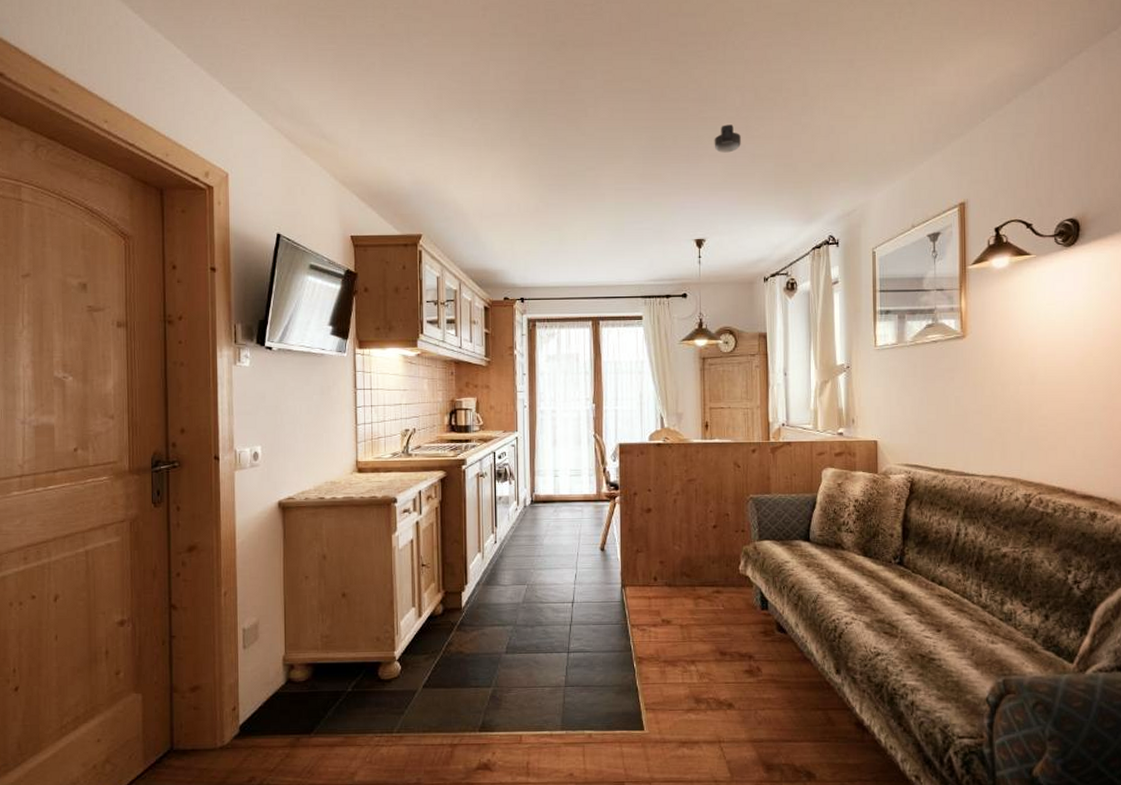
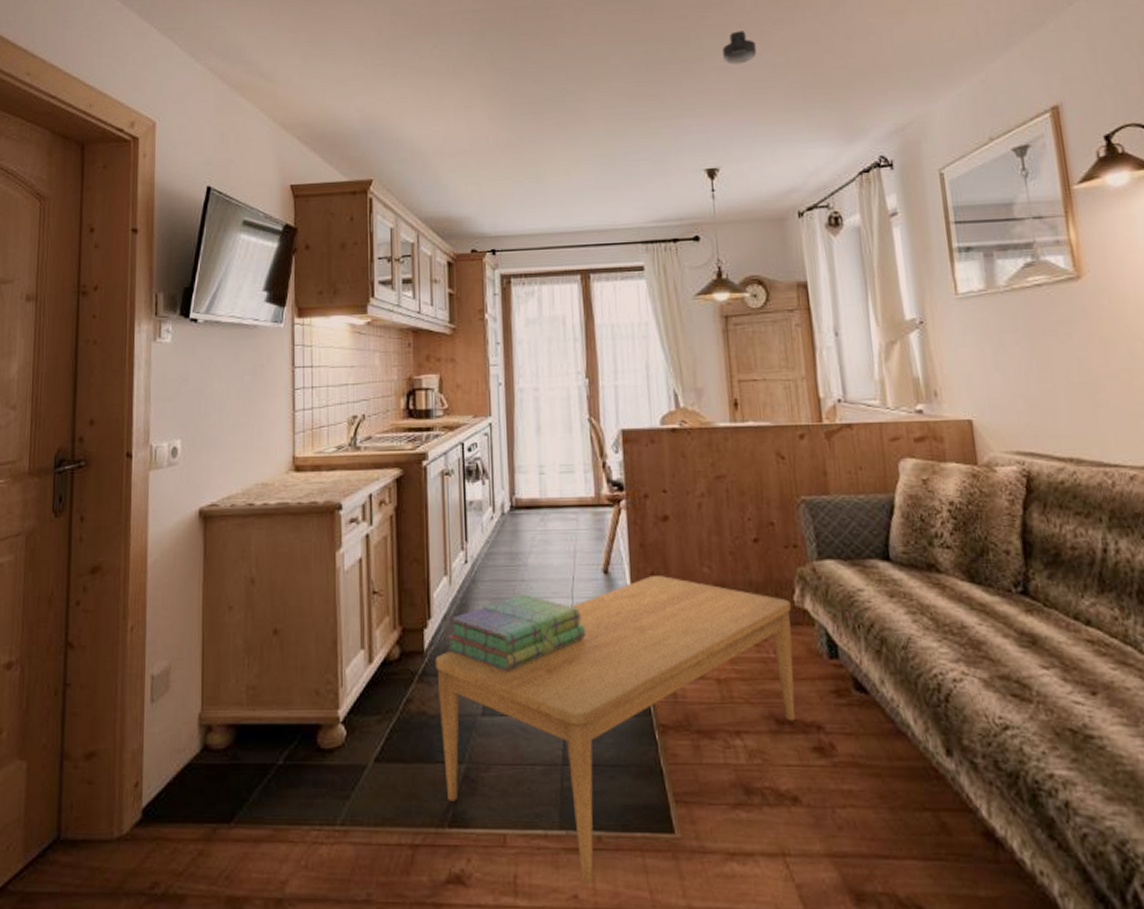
coffee table: none [470,552,736,766] -> present [435,576,795,884]
stack of books: none [479,566,586,622] -> present [447,594,586,671]

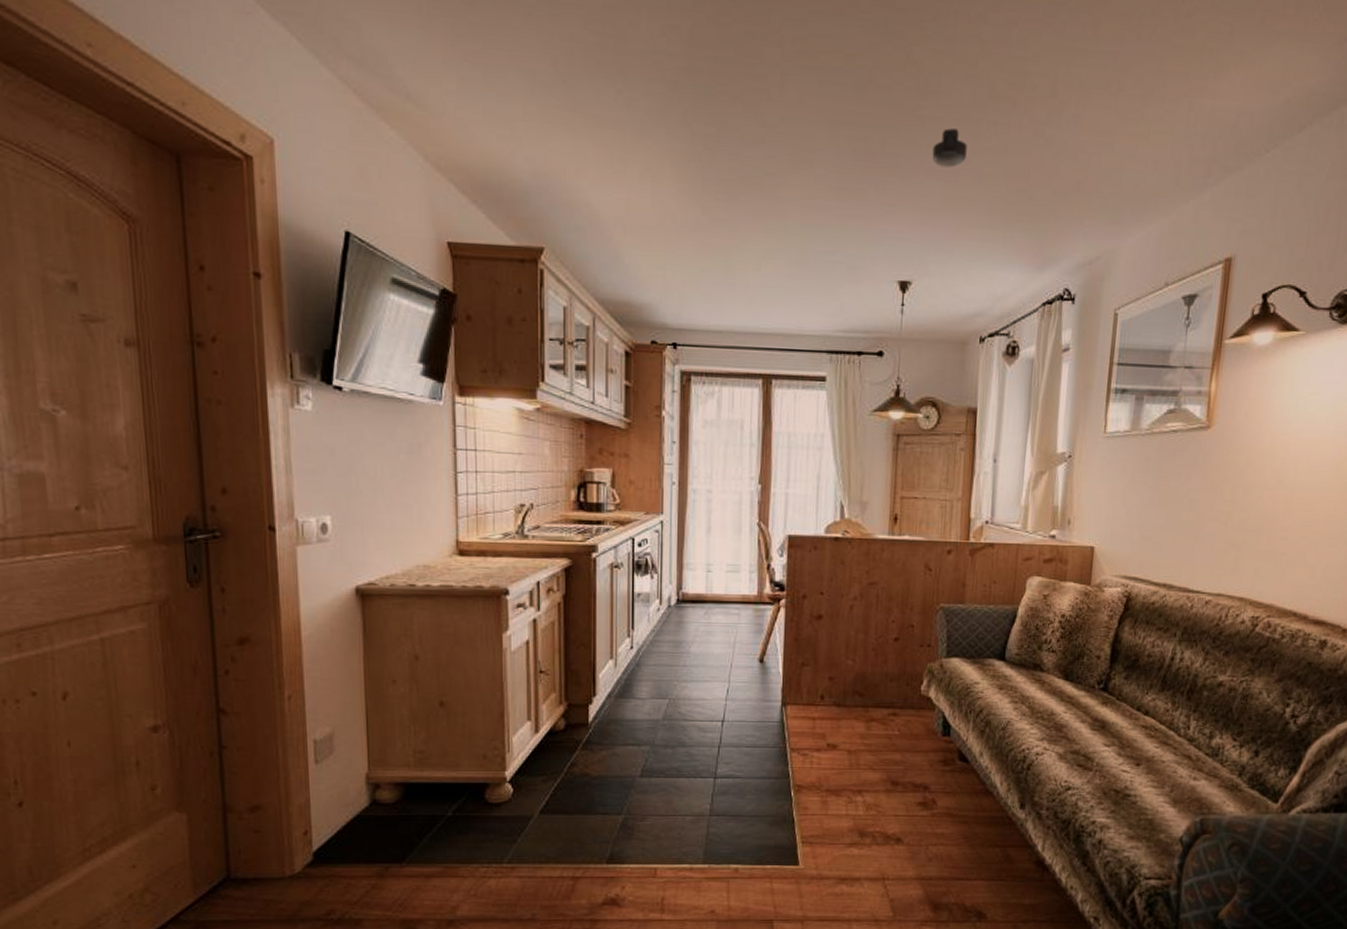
coffee table: present [435,576,795,884] -> none [599,666,917,903]
stack of books: present [447,594,586,671] -> none [610,677,739,742]

